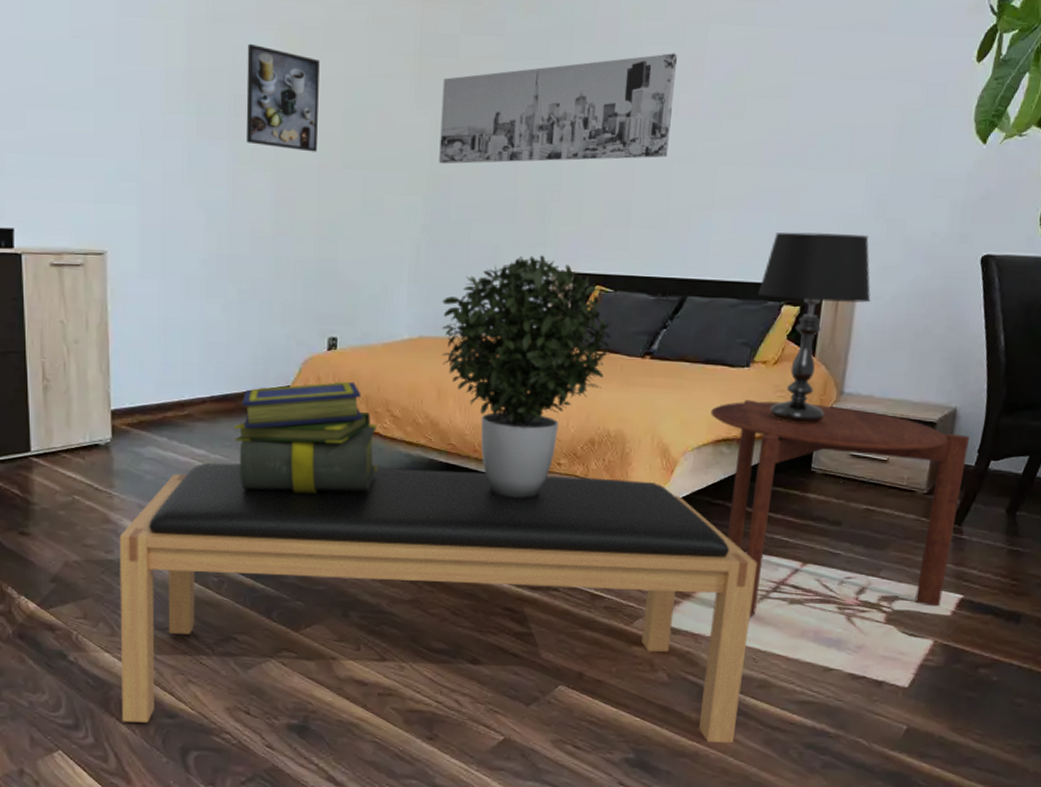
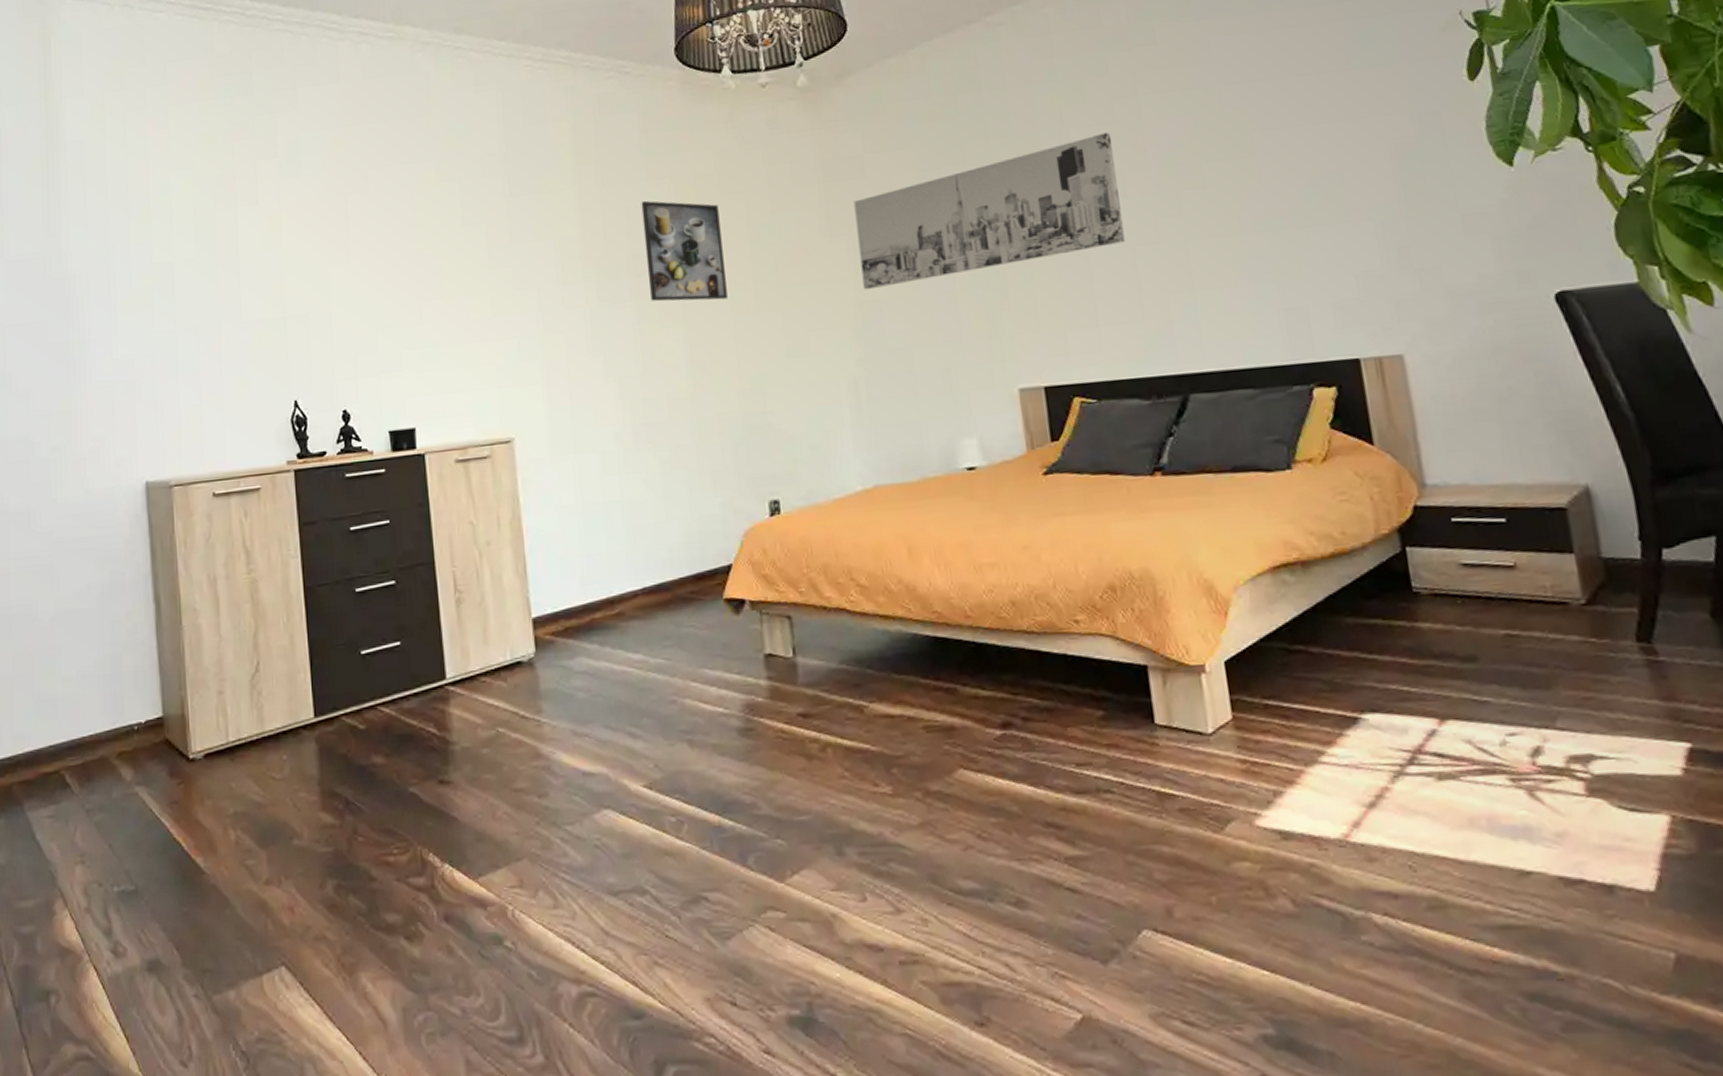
bench: present [120,463,758,743] -> none [554,631,1416,1029]
stack of books: present [234,381,378,494] -> none [673,549,851,699]
potted plant: present [442,255,612,498] -> none [894,372,1111,672]
side table: present [711,399,970,616] -> none [1256,503,1662,803]
table lamp: present [758,232,871,424] -> none [1277,290,1426,532]

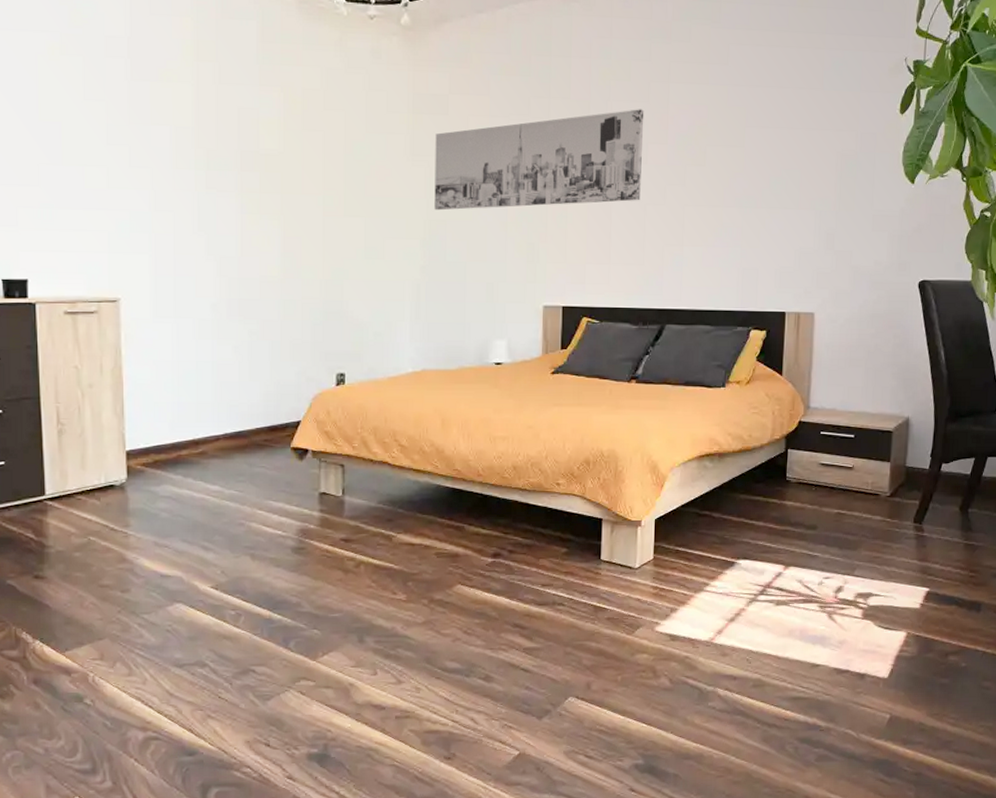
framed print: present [641,200,728,302] -> none [252,104,321,202]

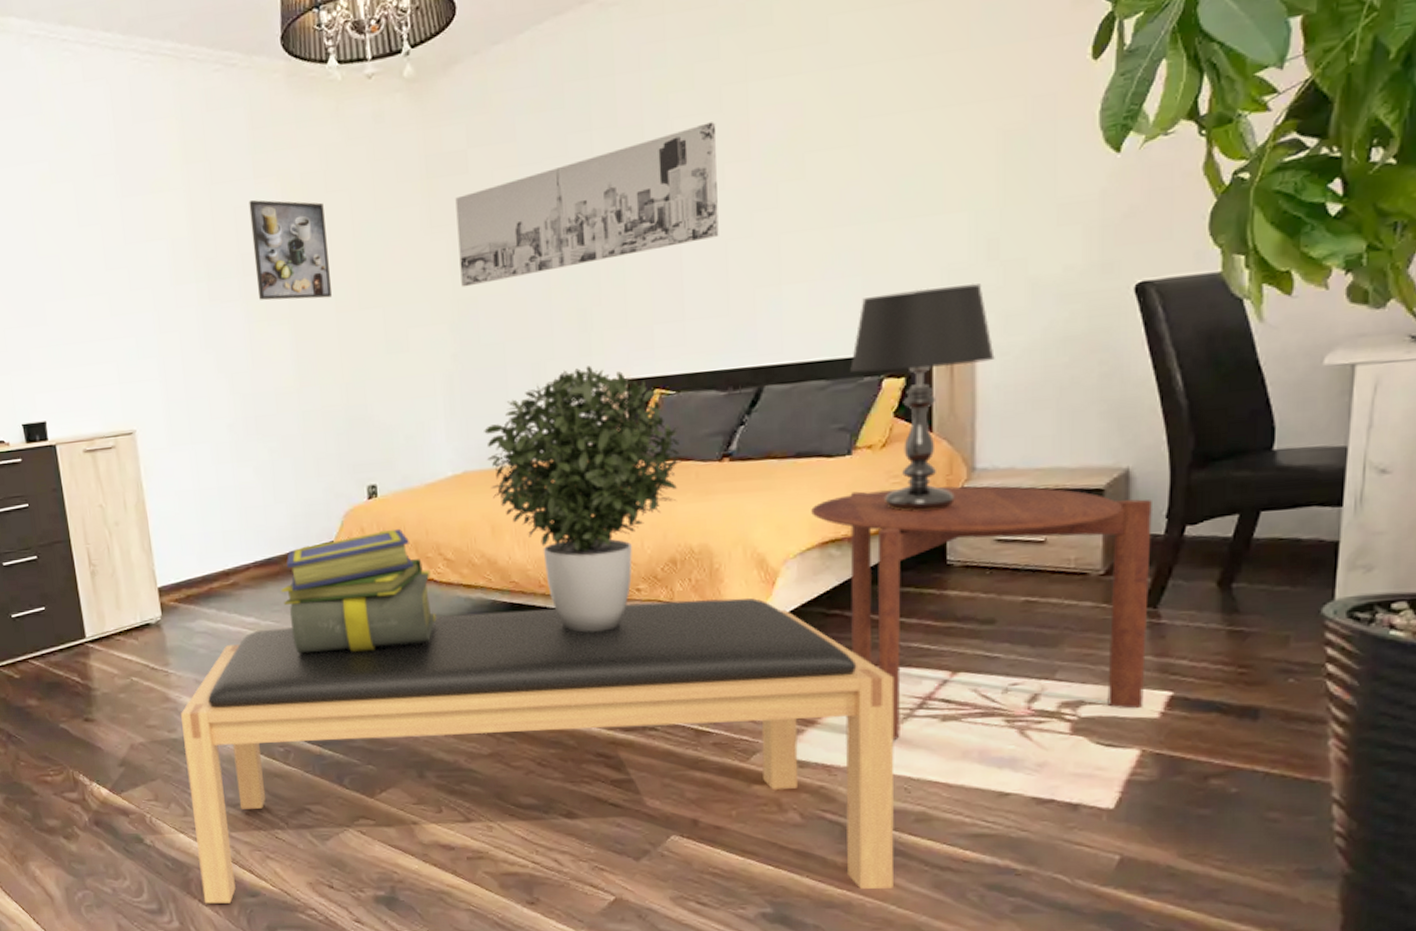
bench: none [136,495,745,763] -> present [181,598,895,904]
stack of books: none [248,414,388,524] -> present [281,528,437,654]
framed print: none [252,104,321,202] -> present [249,199,332,301]
potted plant: none [443,291,600,518] -> present [484,365,682,632]
side table: none [693,417,922,619] -> present [811,485,1152,739]
table lamp: none [728,264,827,437] -> present [850,283,995,511]

